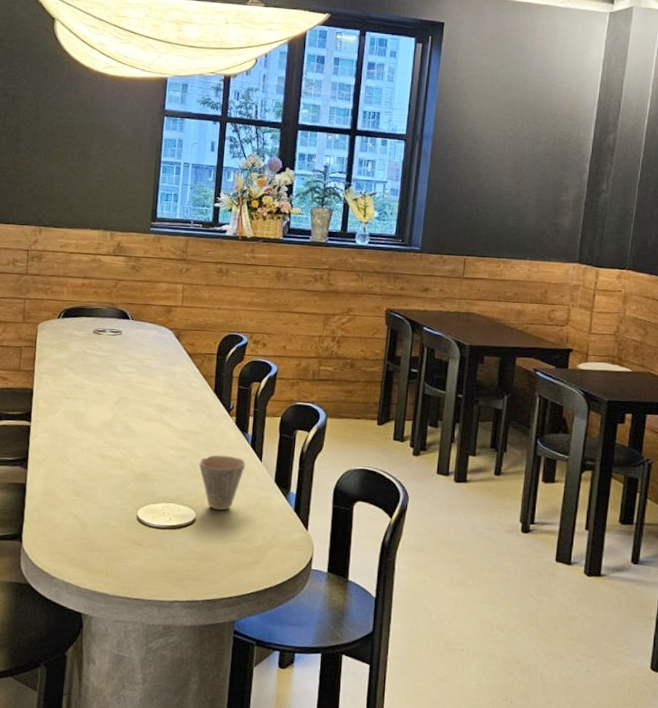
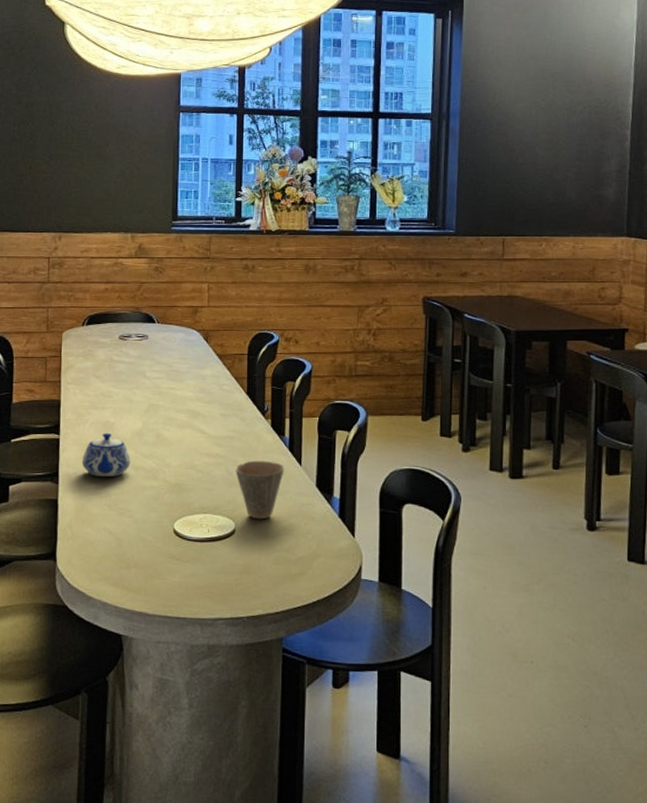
teapot: none [51,422,99,465] -> present [82,432,131,477]

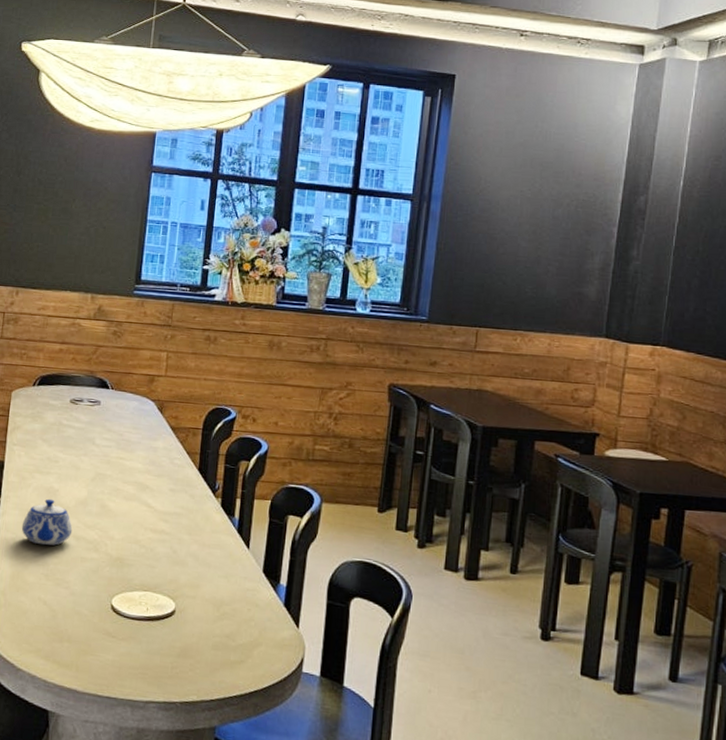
cup: present [235,460,284,520] -> none [180,539,231,602]

